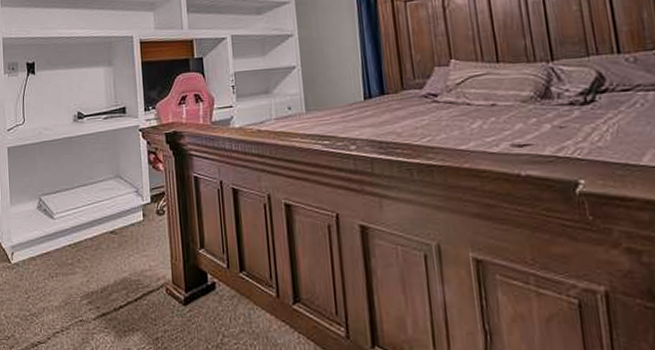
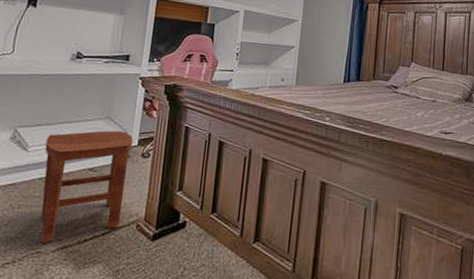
stool: none [67,189,150,311] -> present [40,130,133,243]

